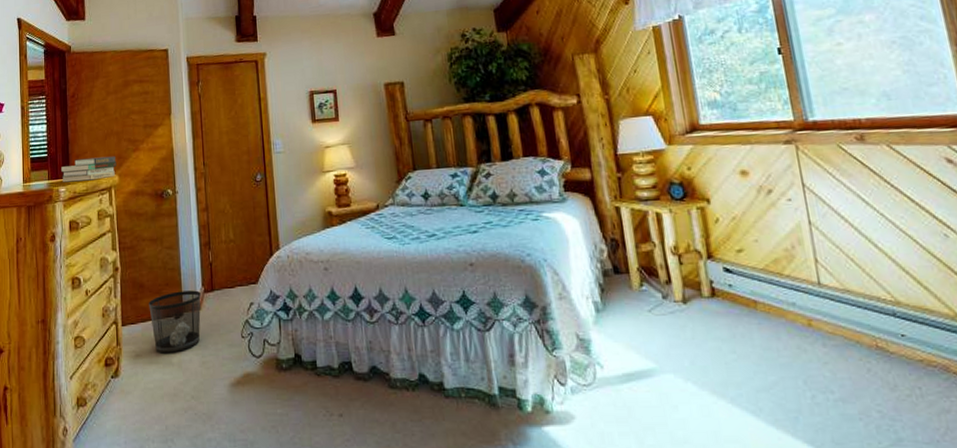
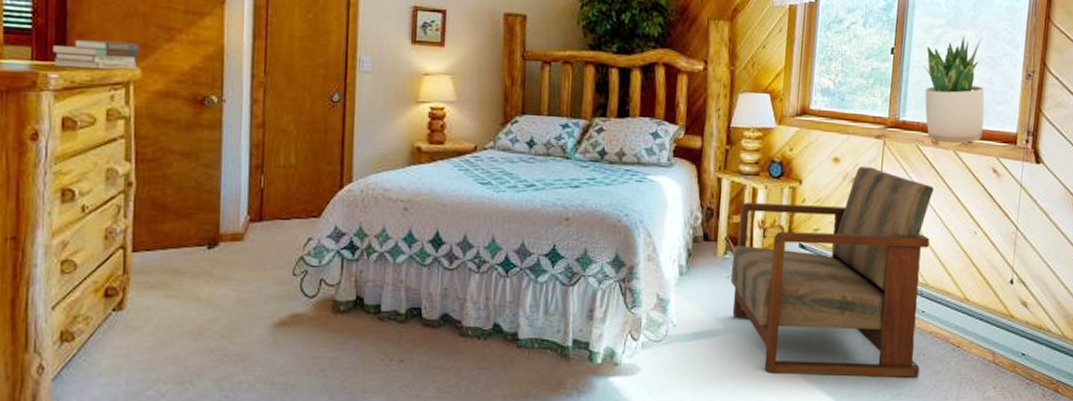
waste bin: present [149,290,201,354] -> none [172,217,245,287]
armchair: none [646,175,921,418] -> present [730,167,934,378]
planter: none [819,19,920,138] -> present [922,37,985,143]

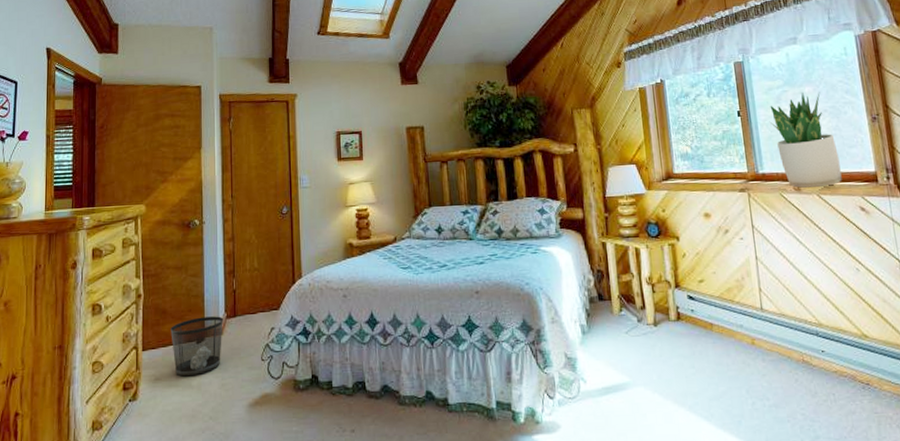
books: present [53,39,140,70] -> none [86,186,144,211]
waste bin: none [172,217,245,287] -> present [170,316,223,377]
armchair: present [730,167,934,378] -> none [626,218,833,423]

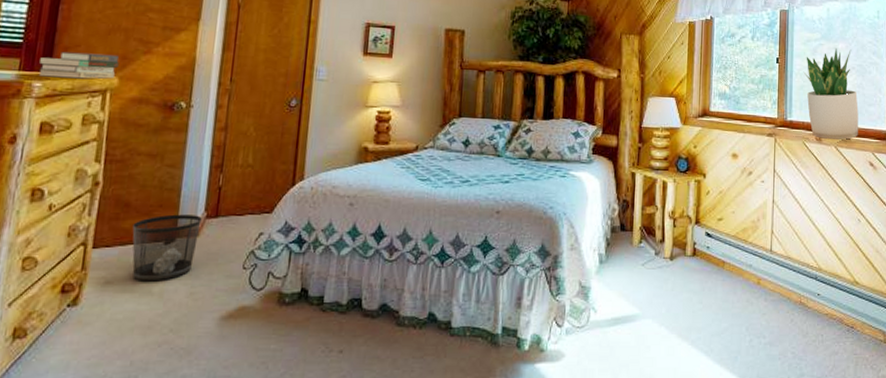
books: none [86,186,144,211] -> present [39,51,119,79]

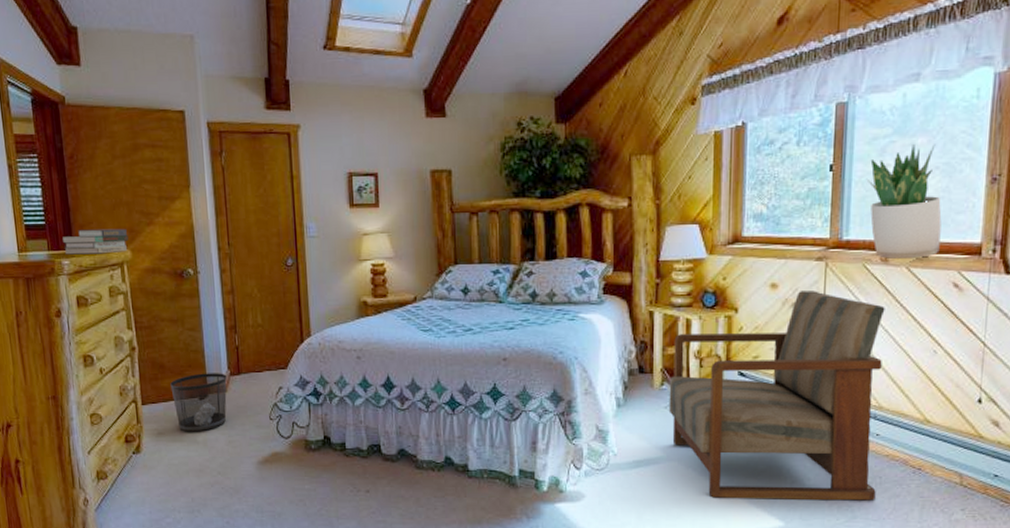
armchair: none [645,162,821,358] -> present [668,291,885,501]

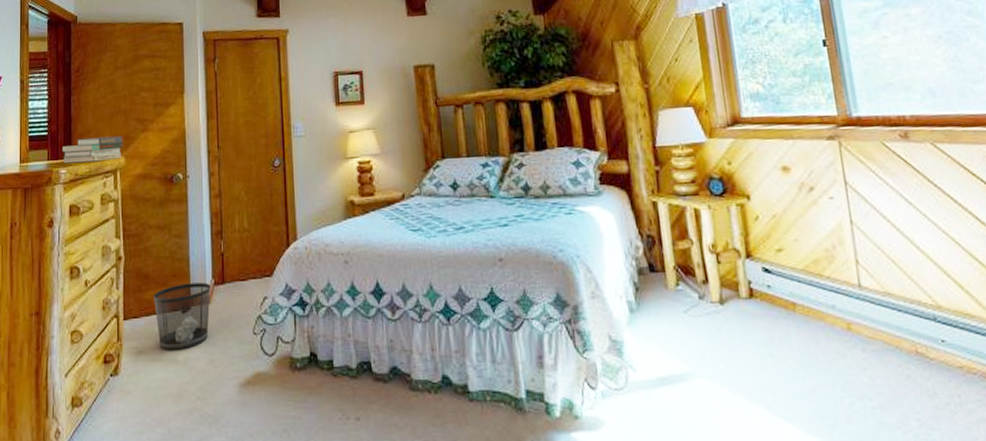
armchair: present [668,291,885,501] -> none [684,173,959,427]
planter: present [866,144,942,260] -> none [865,14,965,135]

